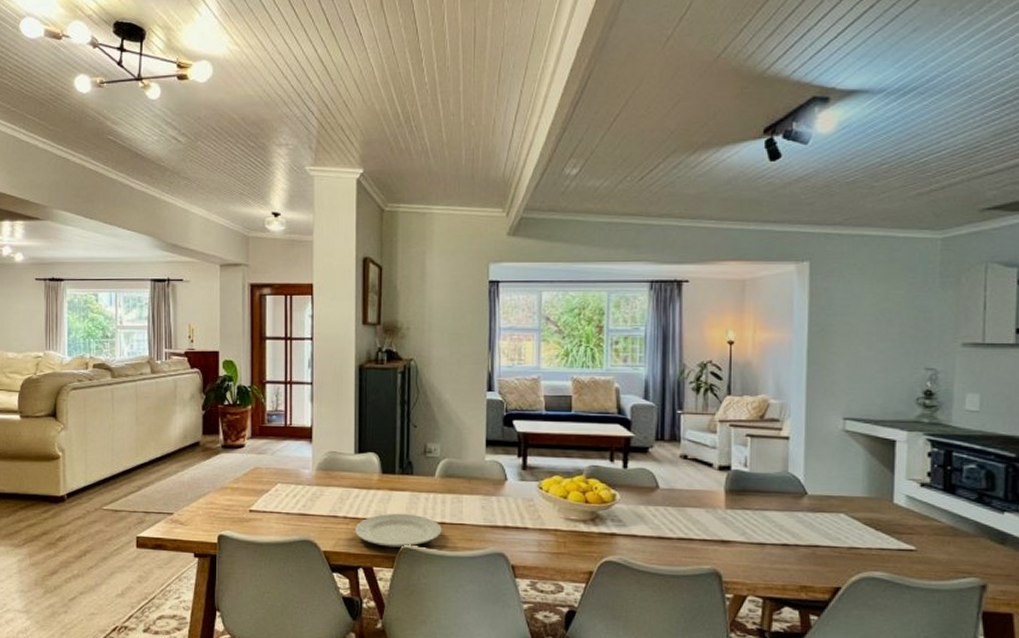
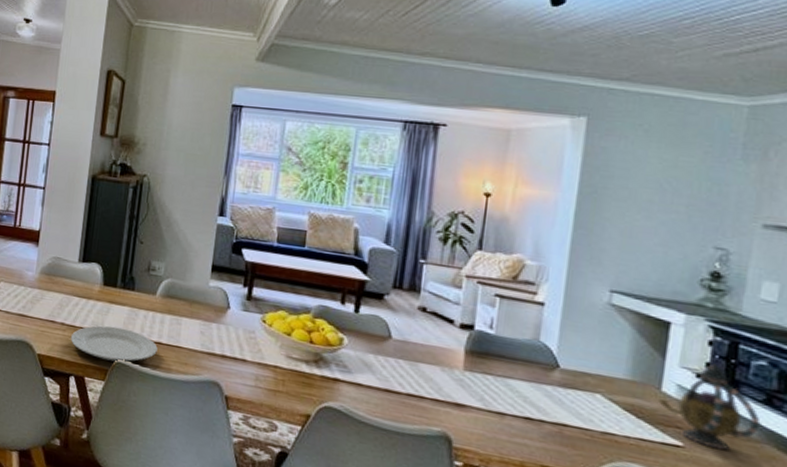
teapot: none [892,472,976,548] -> present [658,363,761,451]

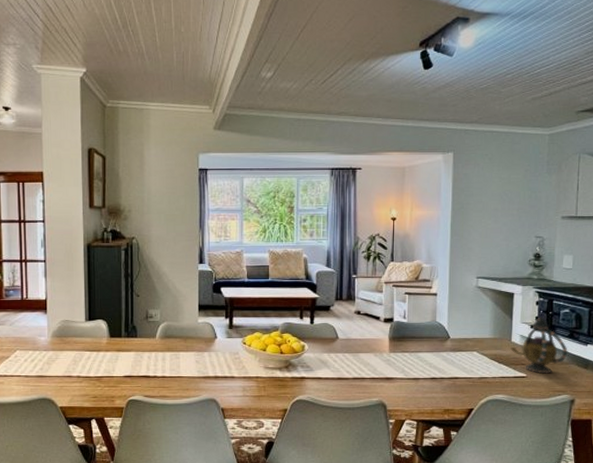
plate: present [70,325,158,363] -> none [87,370,163,400]

